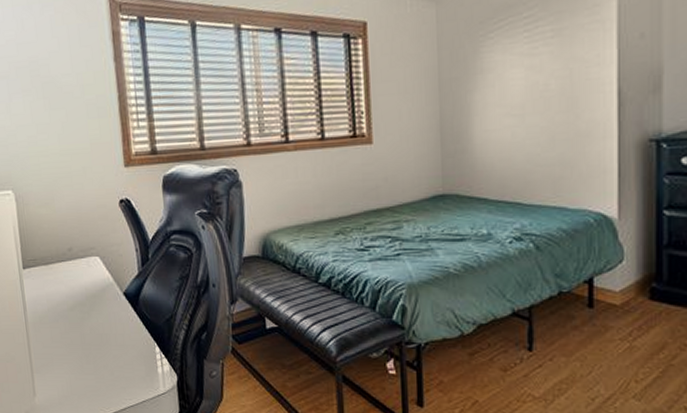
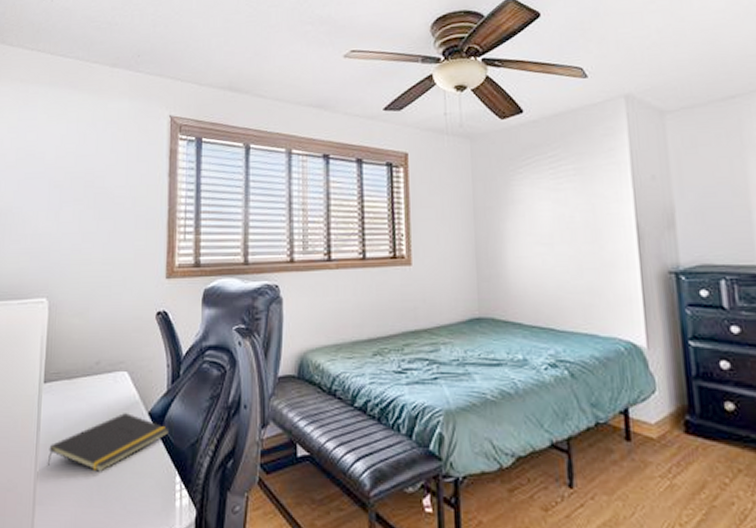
notepad: none [37,294,145,345] -> present [47,413,170,472]

